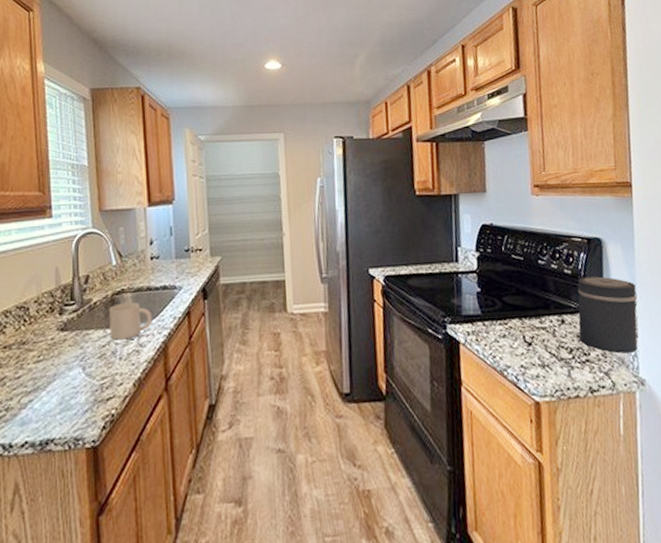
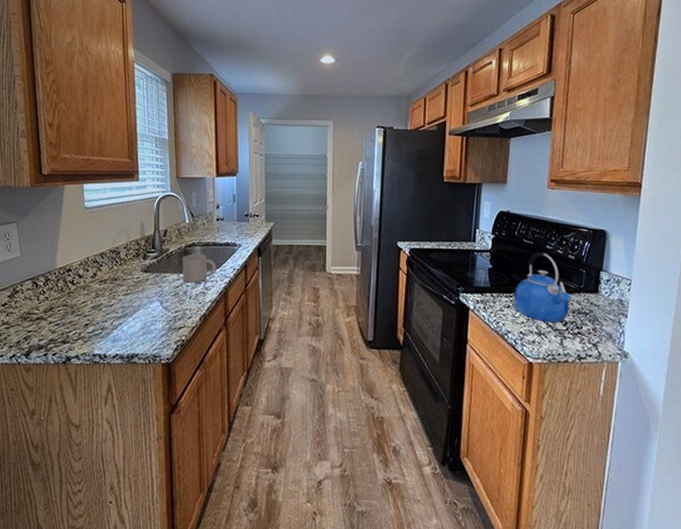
kettle: none [507,267,573,352] -> present [513,252,570,323]
cylinder: present [577,276,638,354] -> none [574,263,632,330]

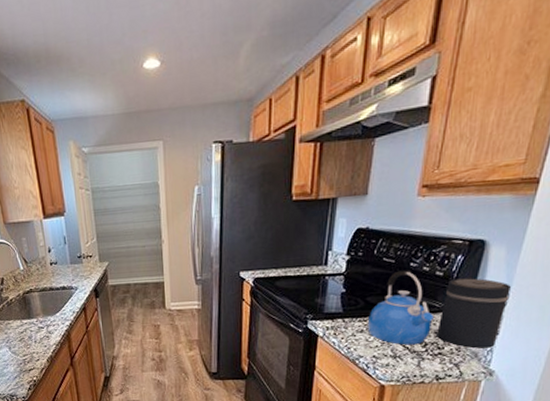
mug: present [181,254,217,283] -> none [22,299,57,328]
cylinder: none [574,263,632,330] -> present [437,278,511,349]

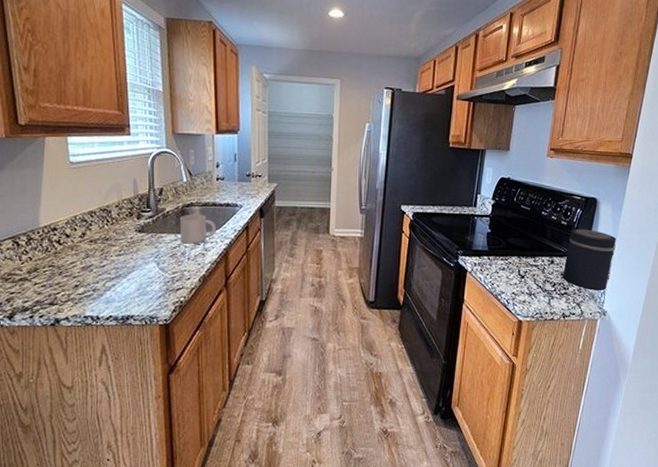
mug: none [22,299,57,328] -> present [179,214,217,244]
kettle: present [367,270,433,345] -> none [508,217,560,284]

